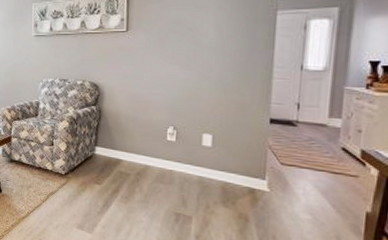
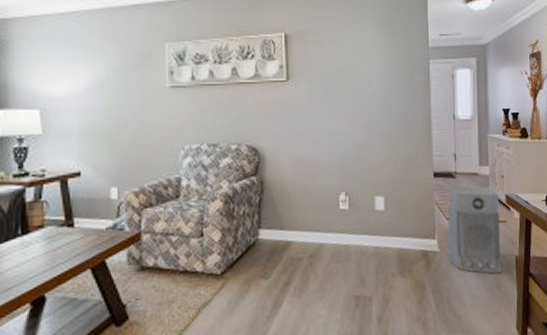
air purifier: none [279,133,351,225] -> present [447,185,502,274]

